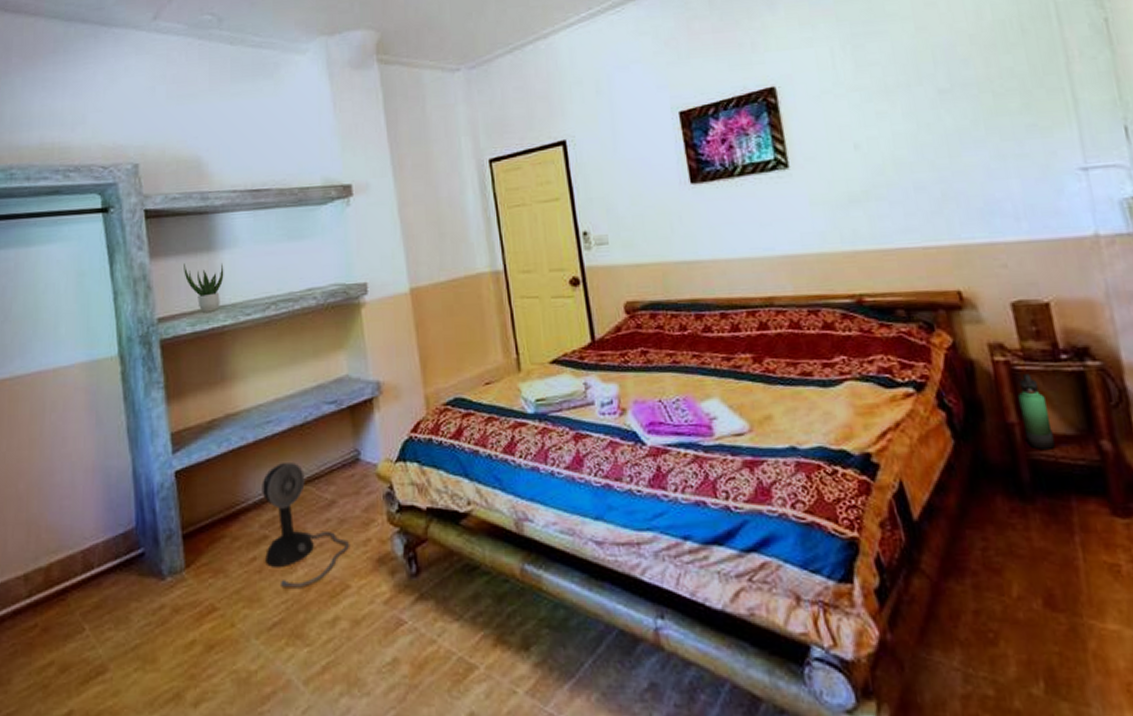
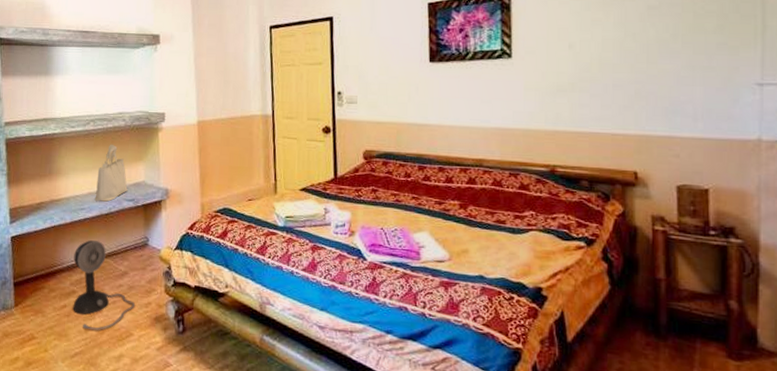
potted plant: present [184,262,224,313] -> none [26,83,57,122]
handbag: none [284,331,328,411] -> present [95,144,129,202]
thermos bottle: present [1017,373,1055,450] -> none [668,242,692,302]

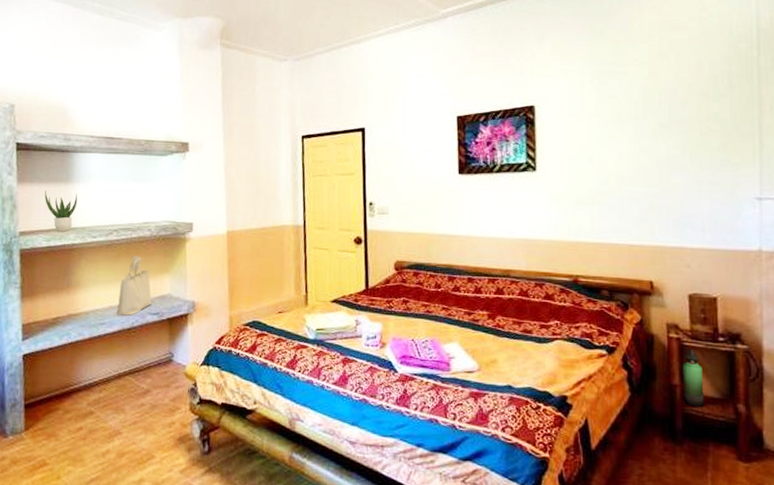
potted plant: none [26,83,57,122] -> present [44,190,78,232]
electric fan: present [73,240,135,331] -> none [89,357,157,454]
thermos bottle: none [668,242,692,302] -> present [682,348,704,407]

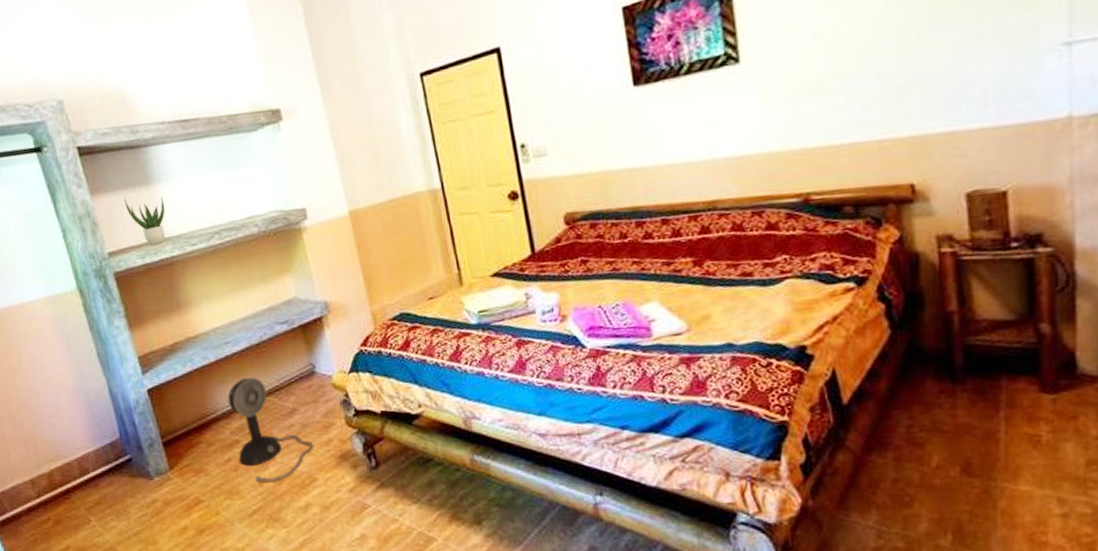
electric fan: none [89,357,157,454] -> present [227,377,313,483]
handbag: present [116,255,153,316] -> none [236,257,279,332]
thermos bottle: present [682,348,704,407] -> none [961,262,993,335]

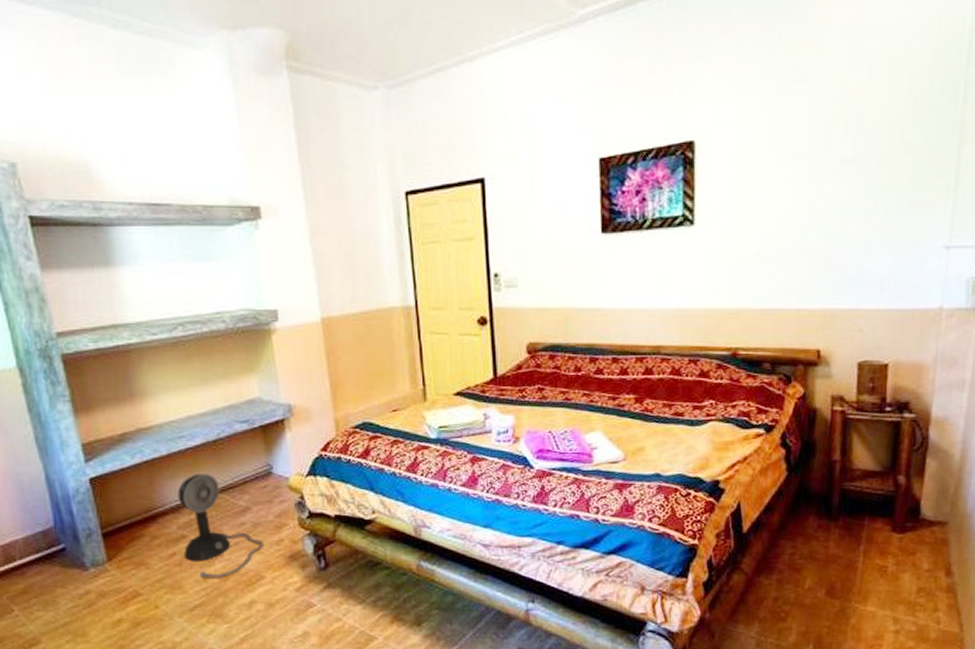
potted plant: present [124,195,166,245] -> none [80,278,126,329]

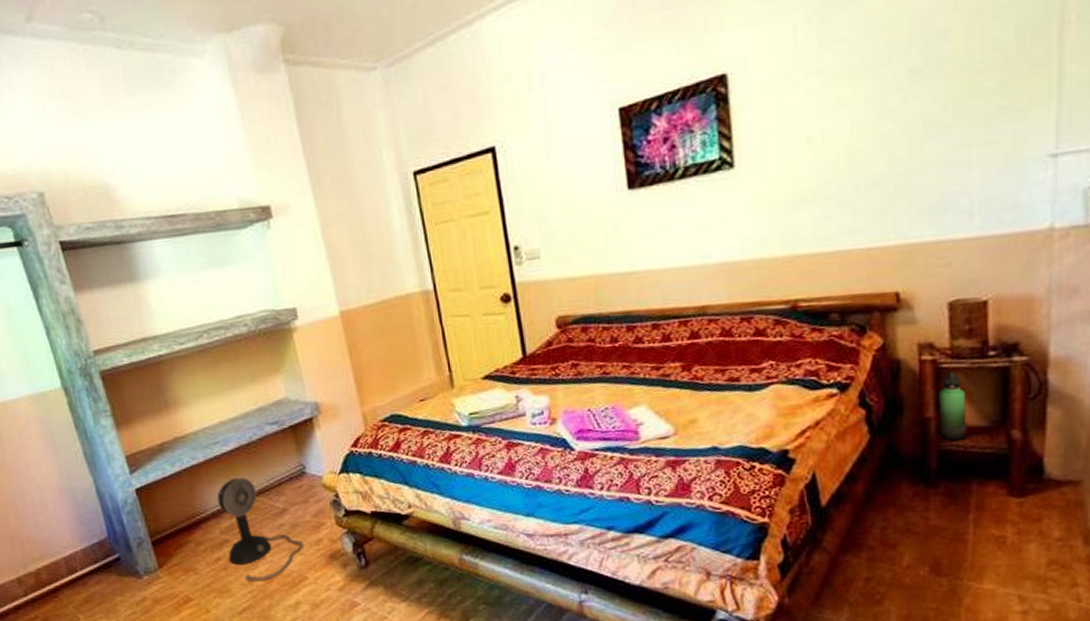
thermos bottle: none [842,421,865,482] -> present [939,370,967,441]

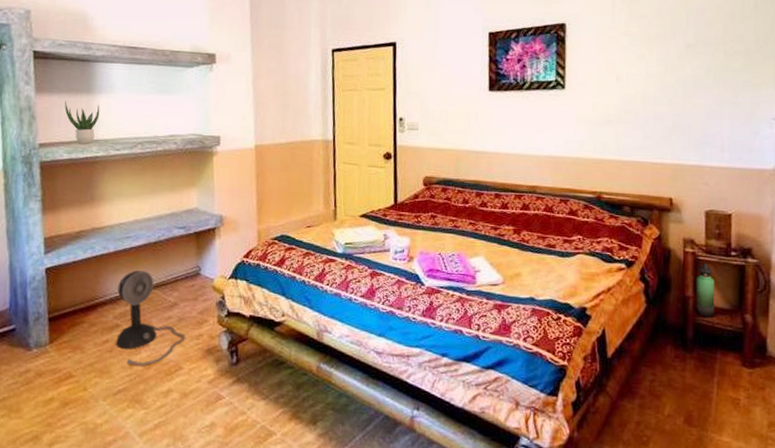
potted plant: none [109,293,153,344] -> present [64,101,100,144]

